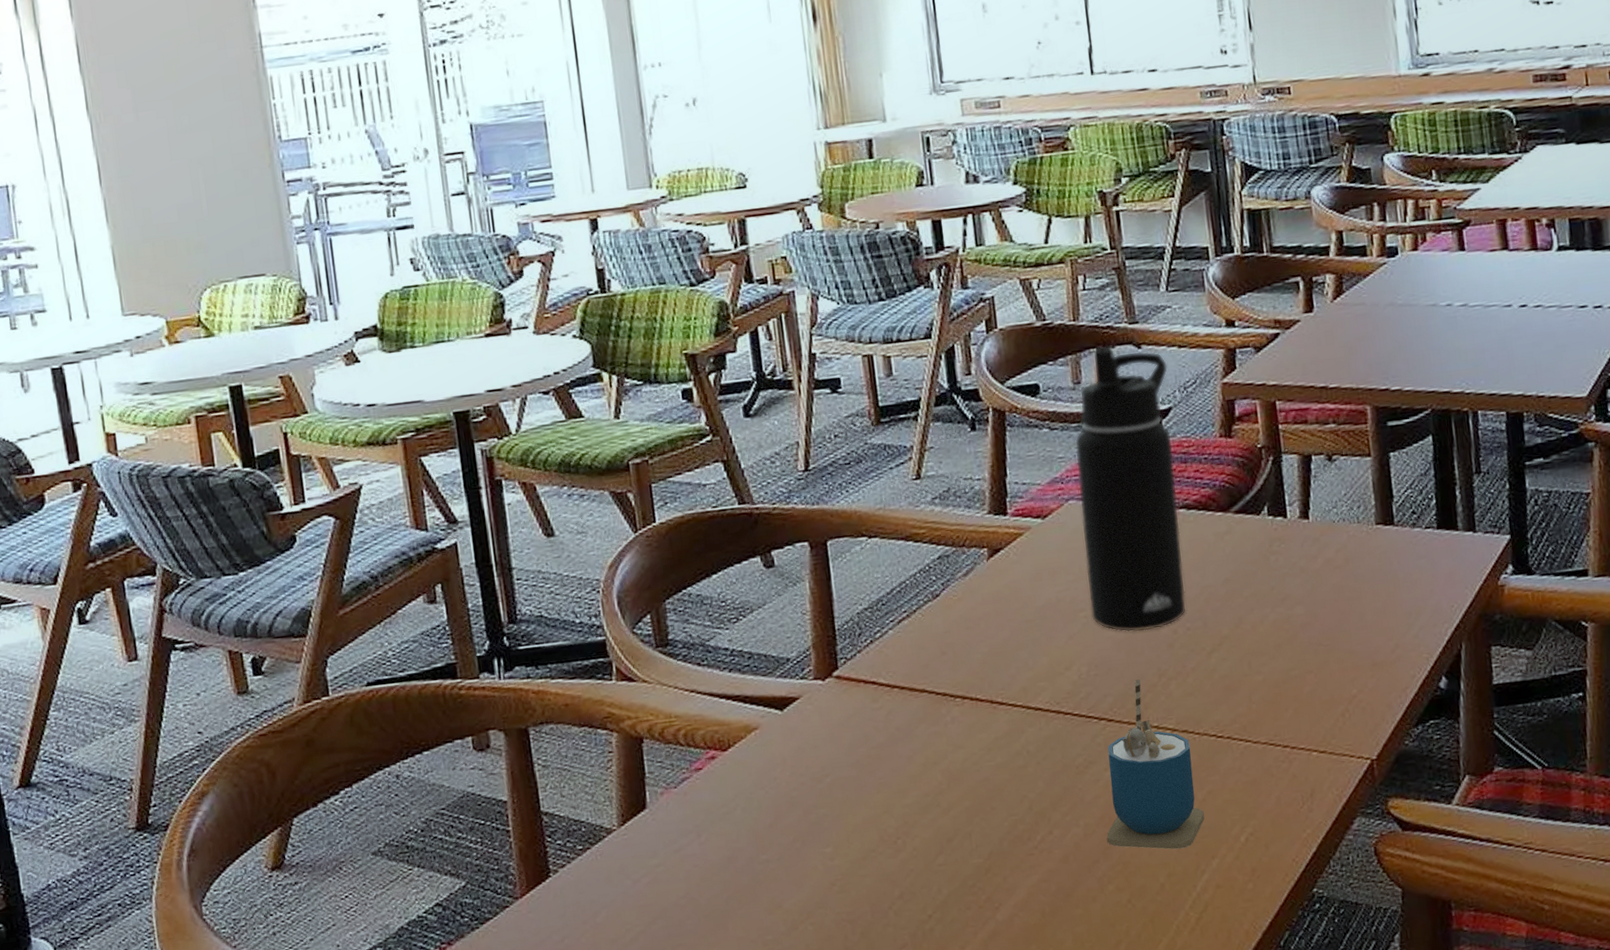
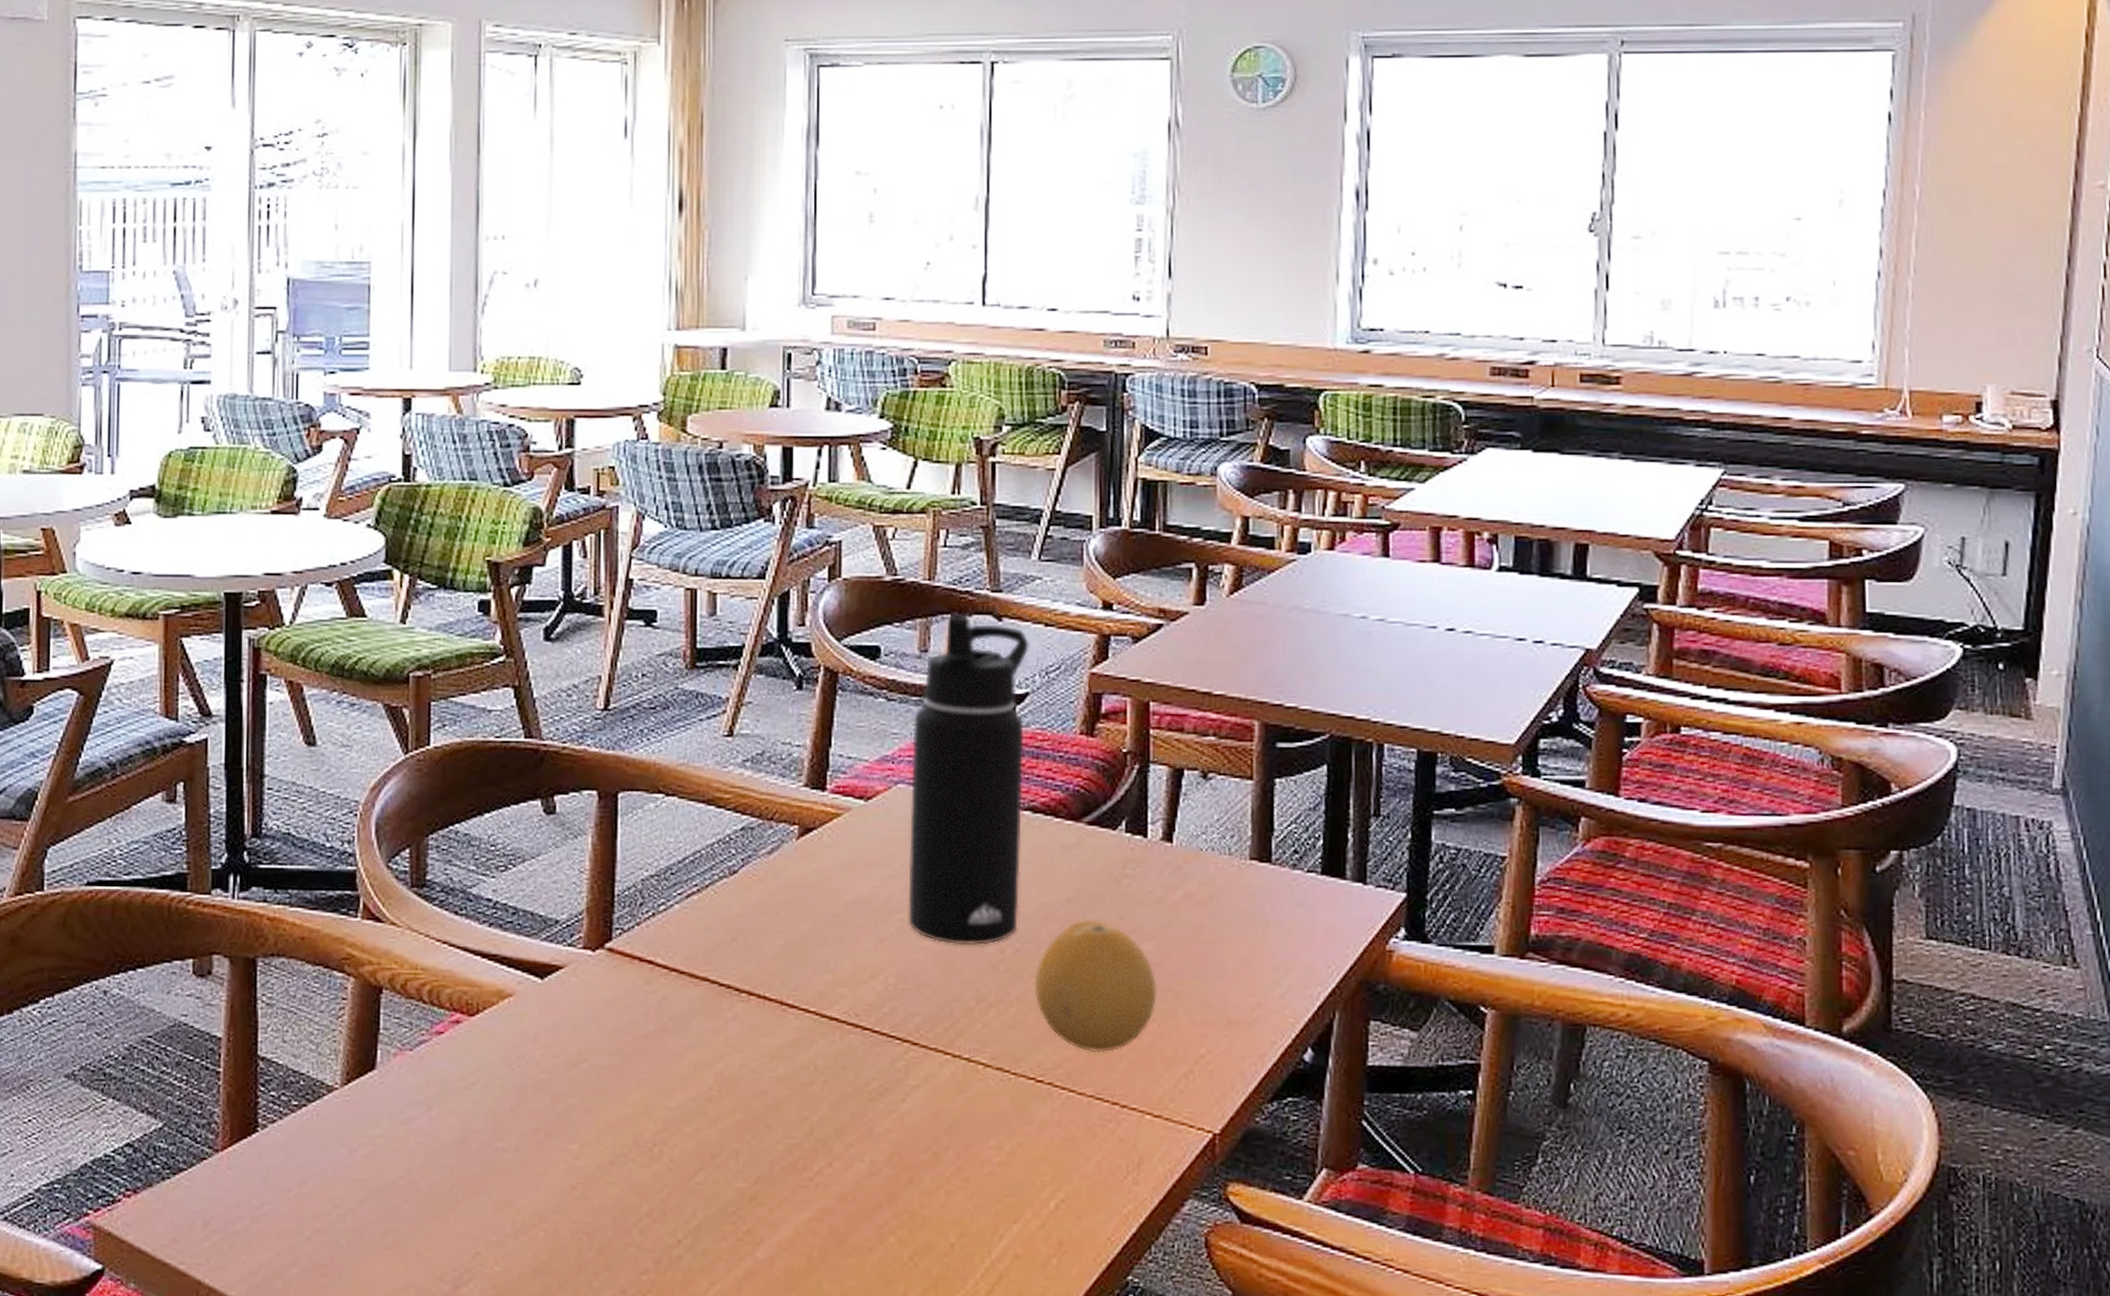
cup: present [1106,678,1205,850] -> none [894,1000,1010,1206]
fruit: none [1205,593,1311,706] -> present [1034,919,1157,1053]

